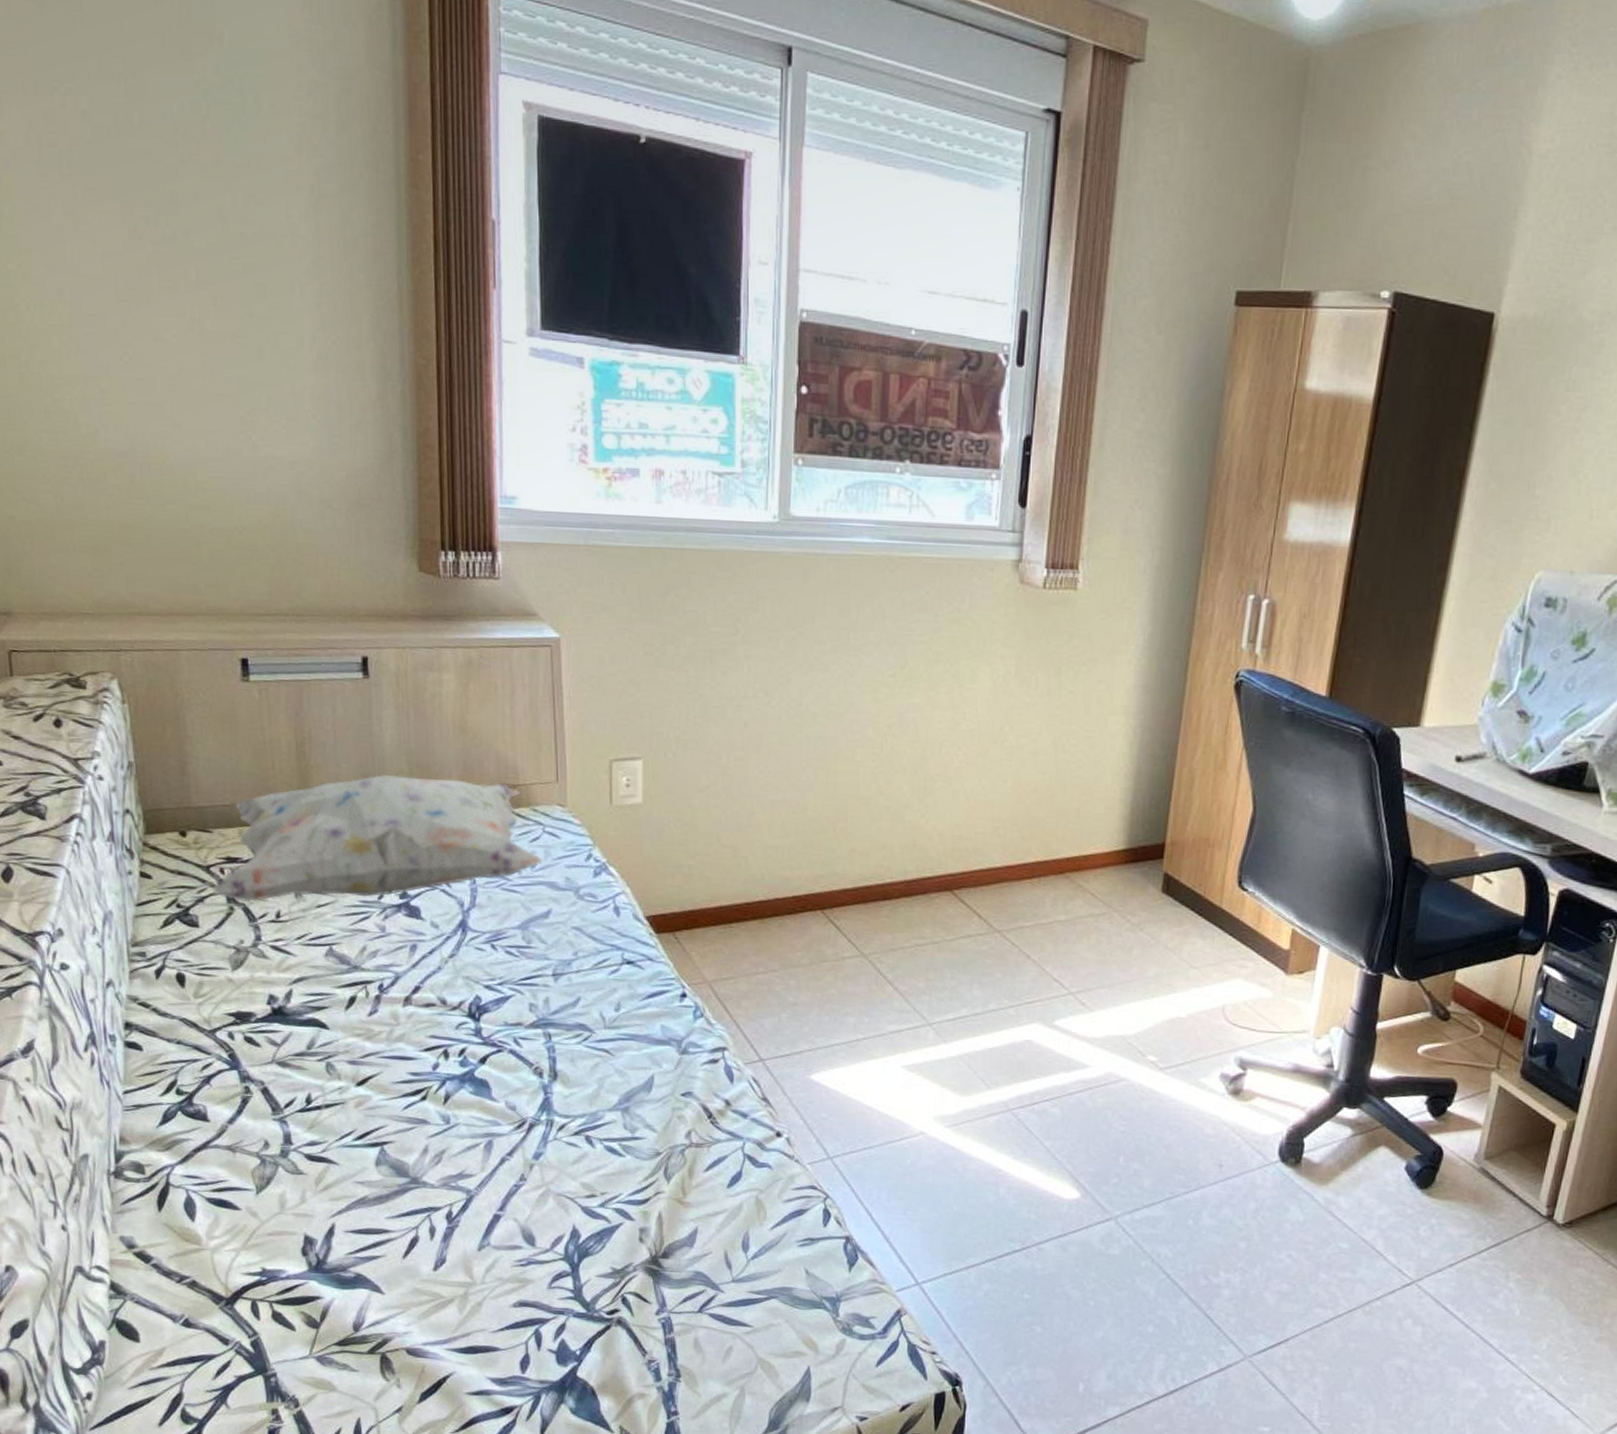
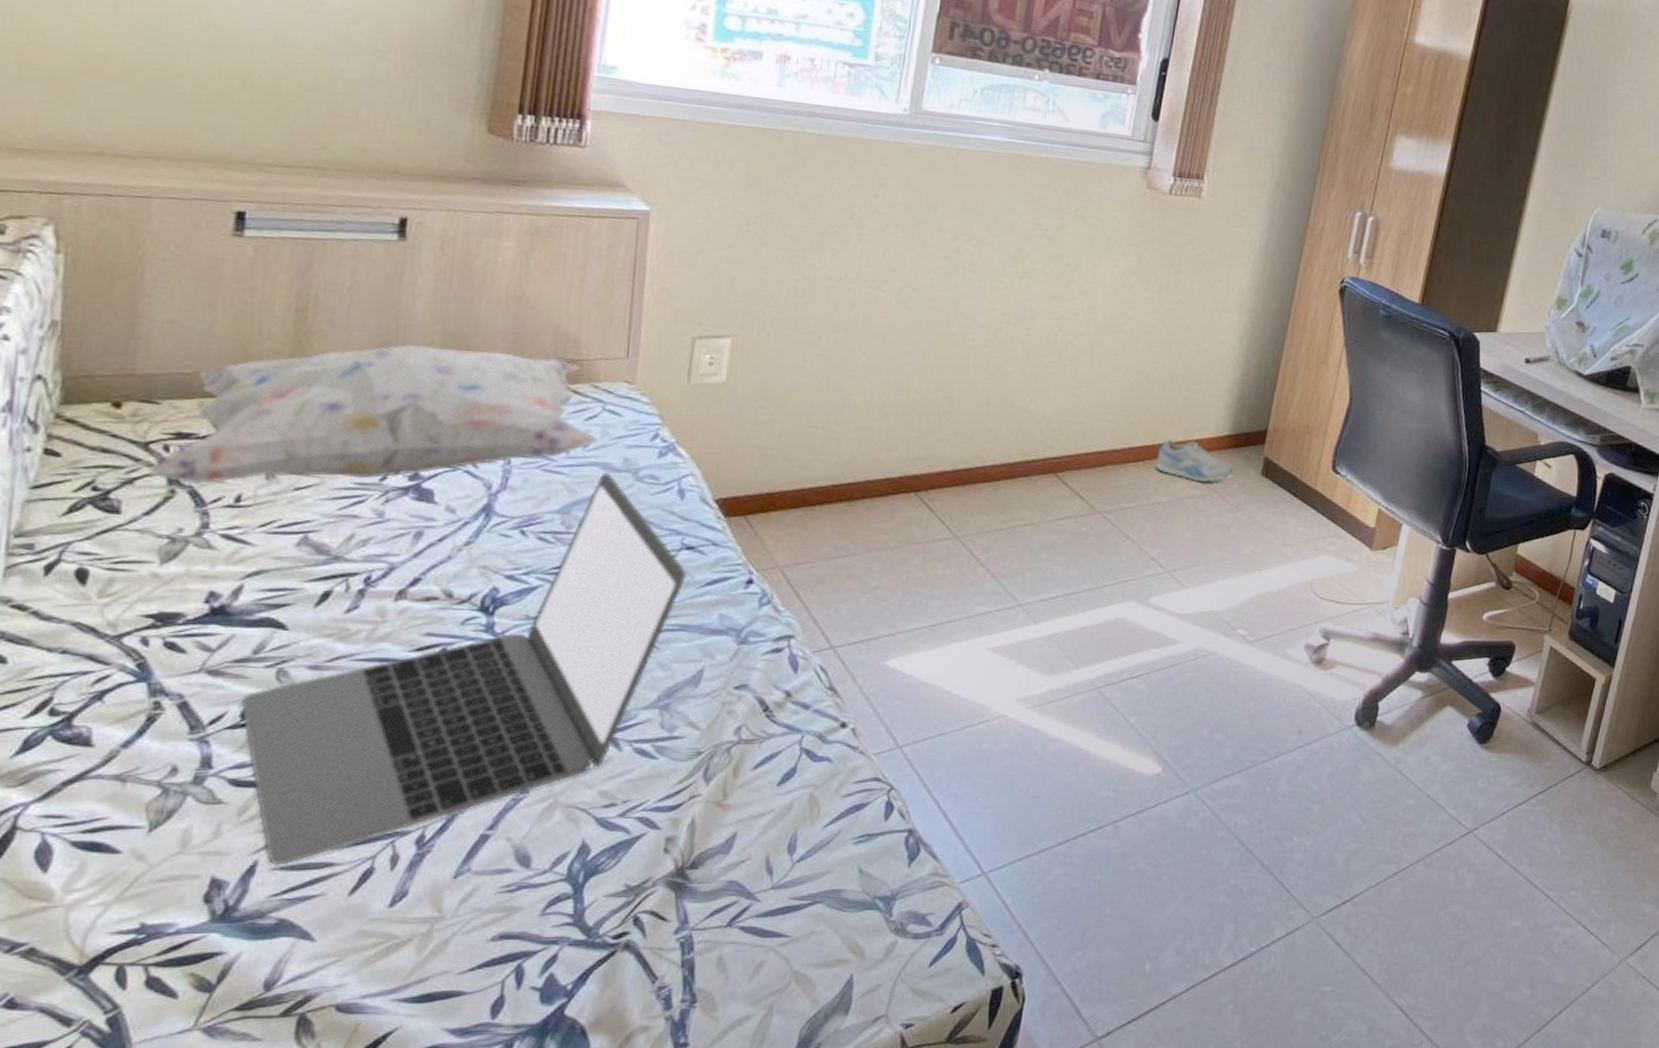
laptop: none [305,891,629,1229] -> present [241,472,687,865]
sneaker: none [1050,854,1132,900] -> present [1155,439,1233,482]

